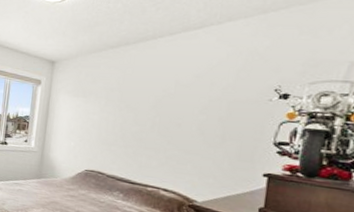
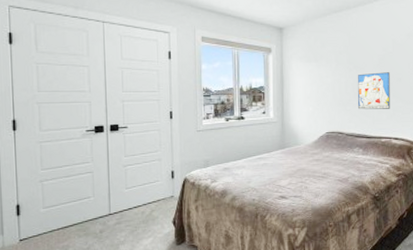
wall art: none [124,114,168,156] -> present [358,72,390,110]

